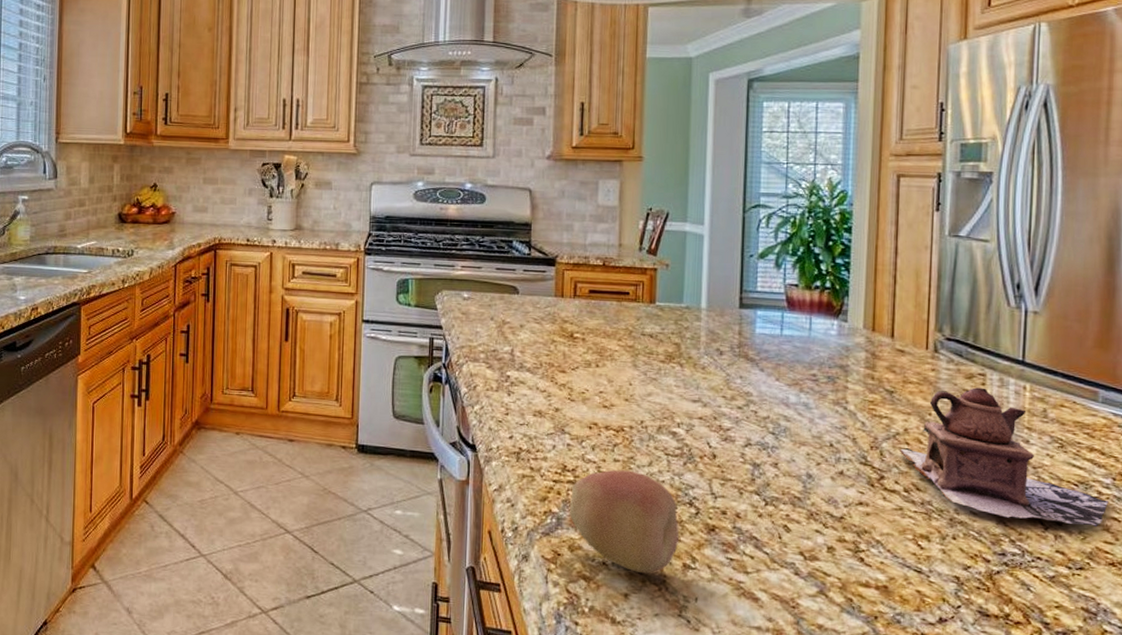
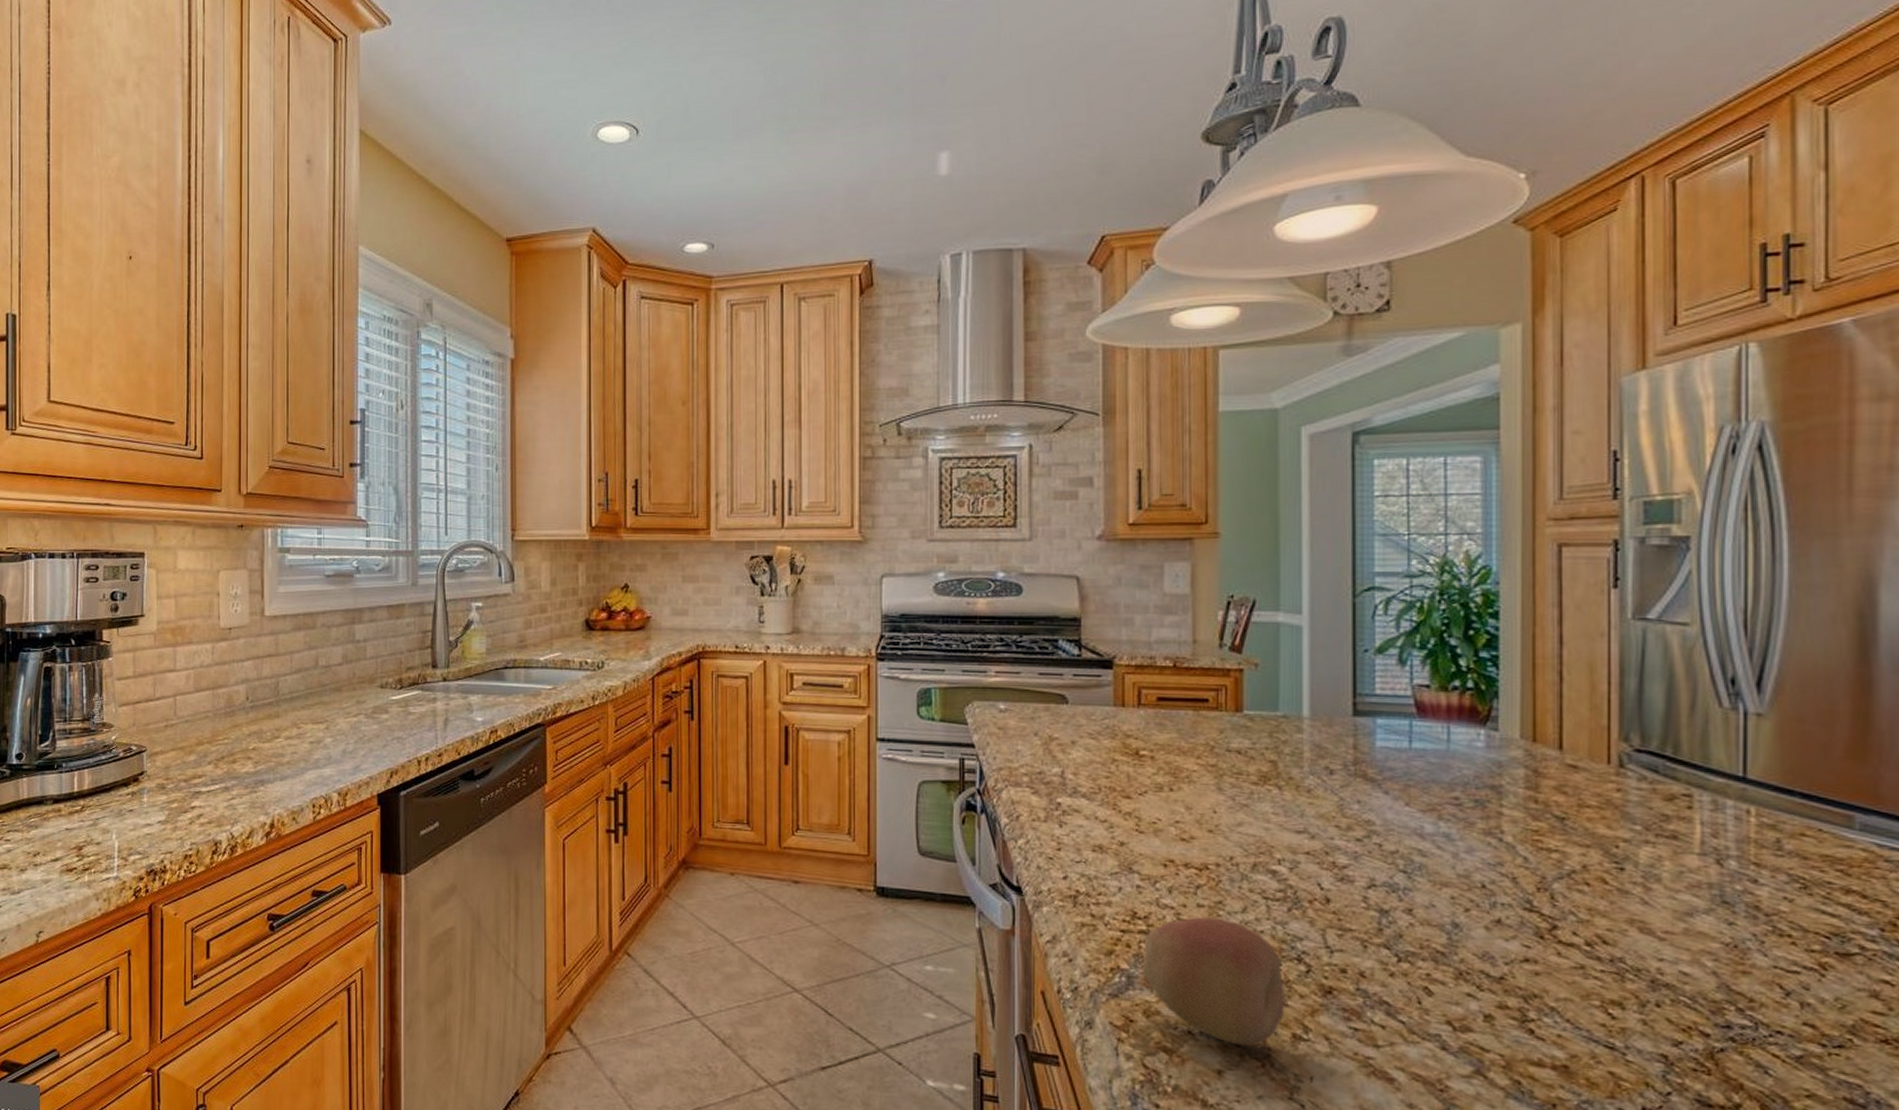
teapot: present [899,387,1108,527] -> none [1576,812,1876,992]

